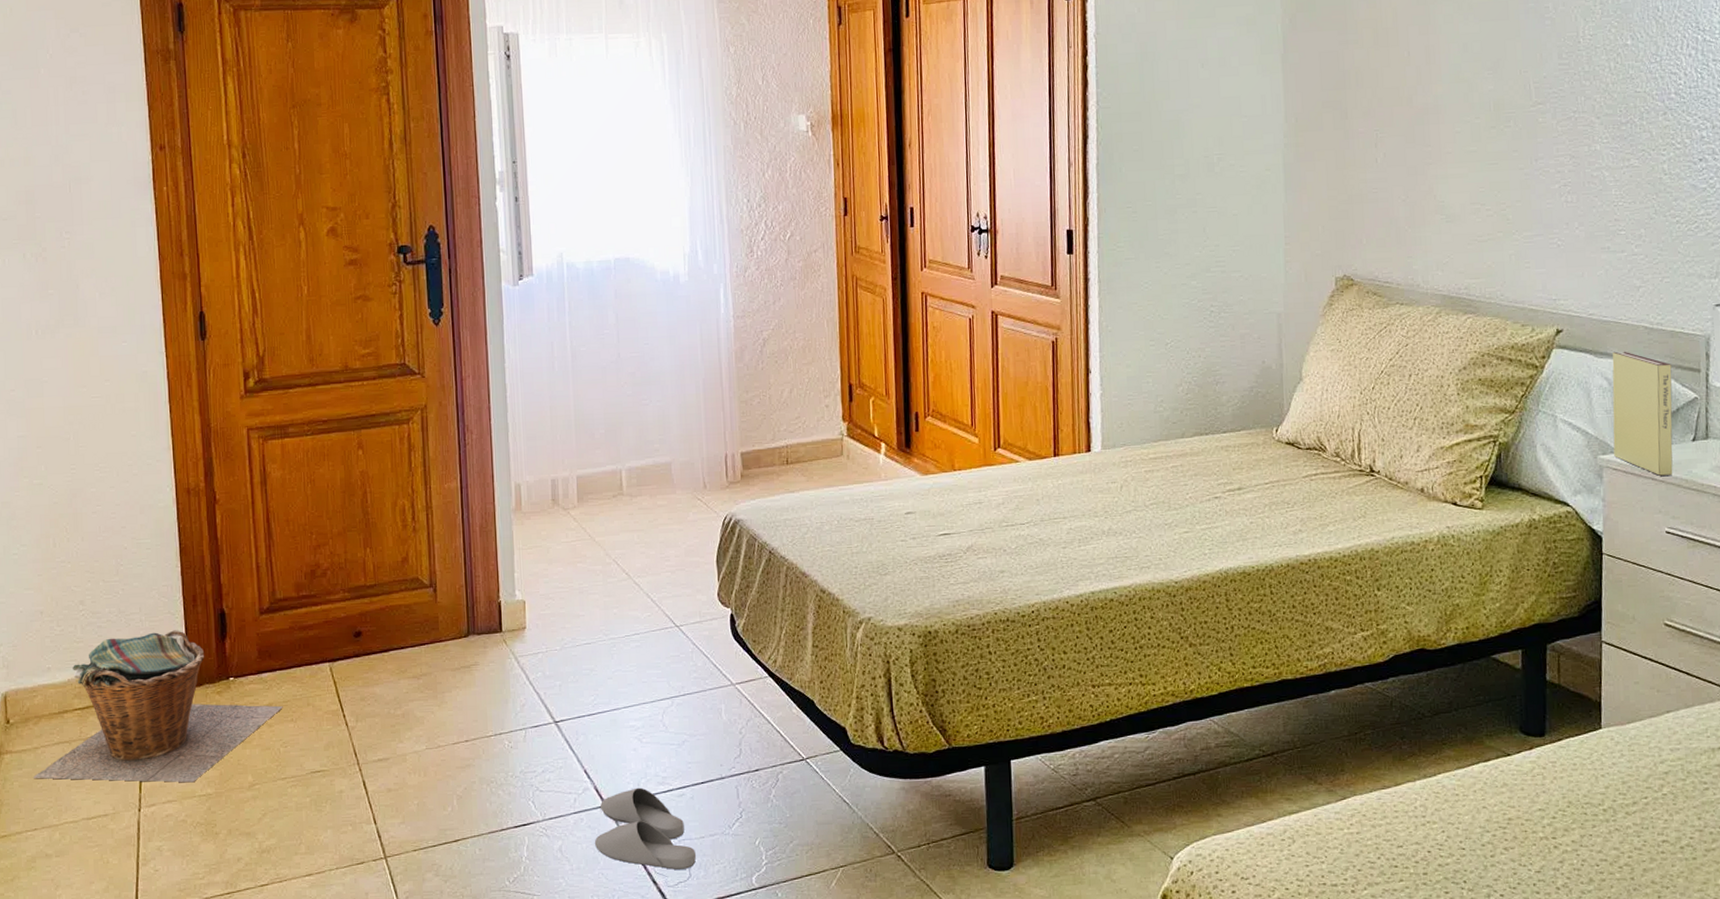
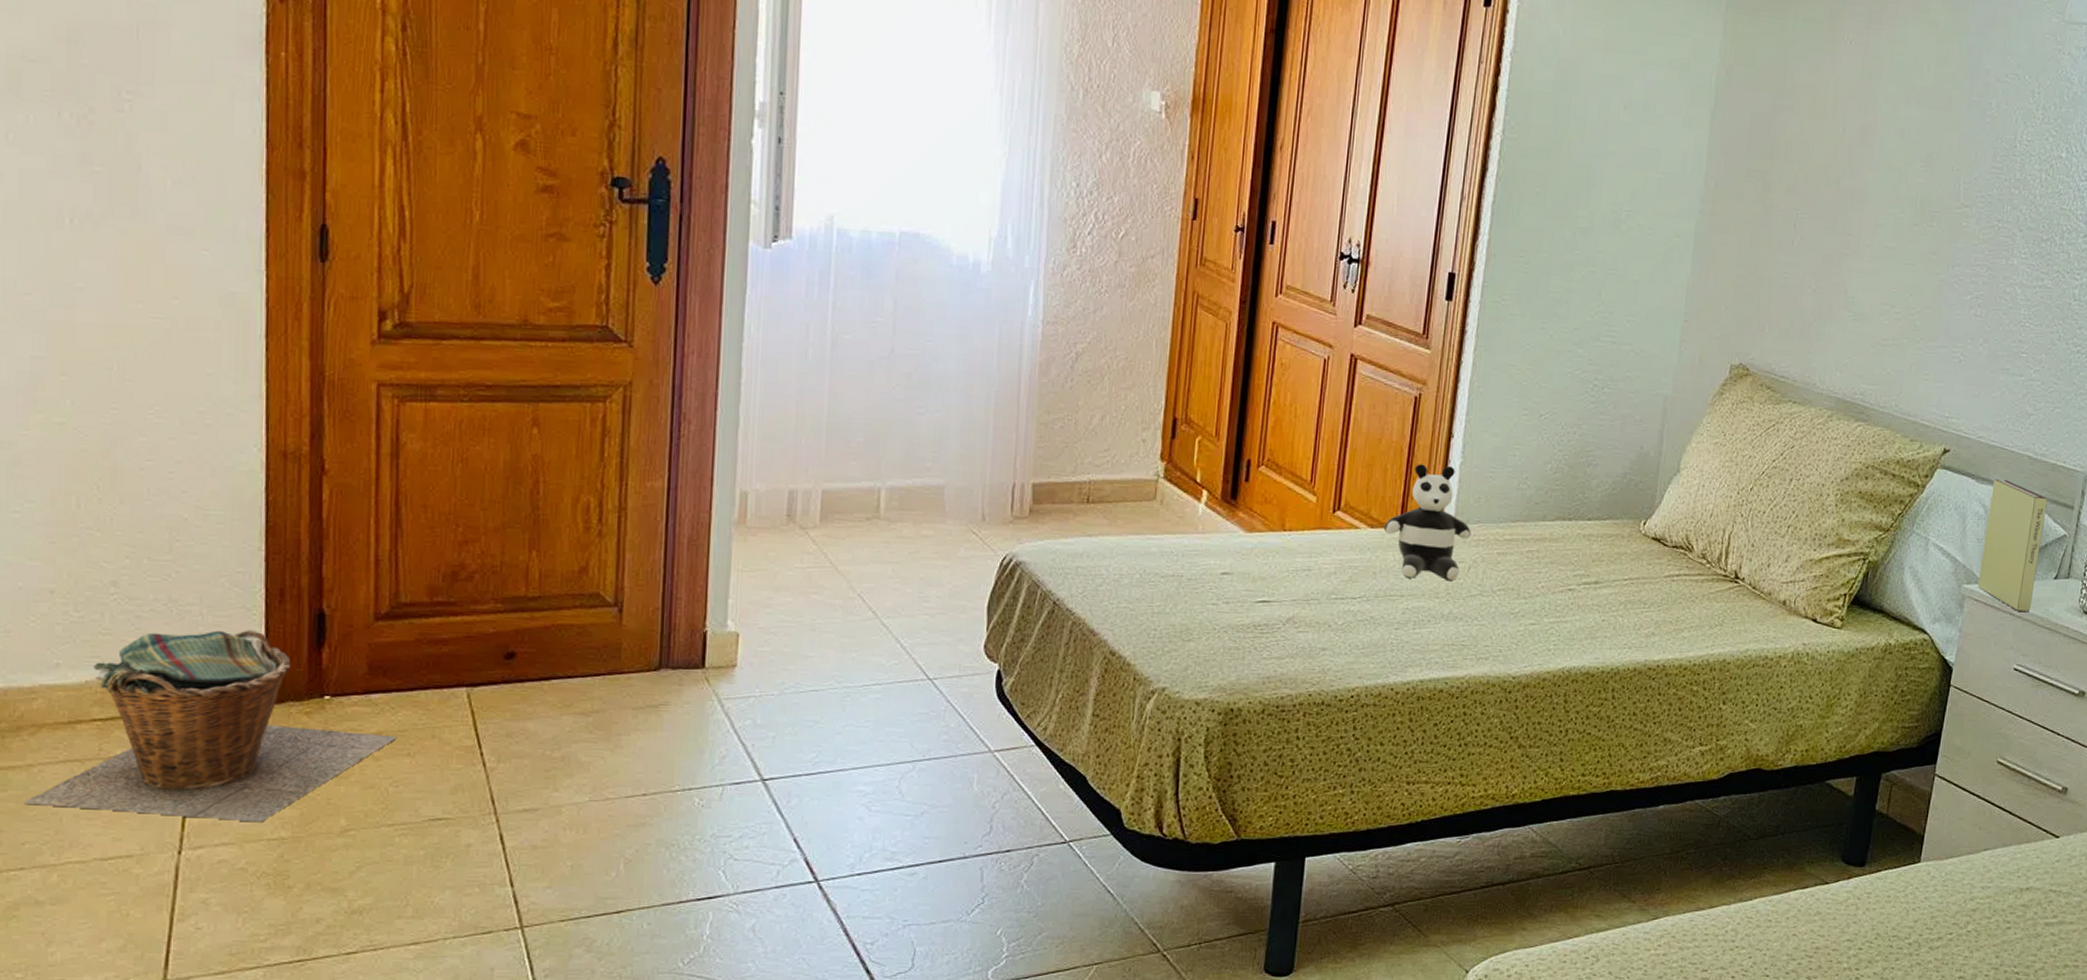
slippers: present [594,787,697,870] -> none [797,862,924,960]
stuffed animal: none [1040,398,1119,502] -> present [1383,464,1471,582]

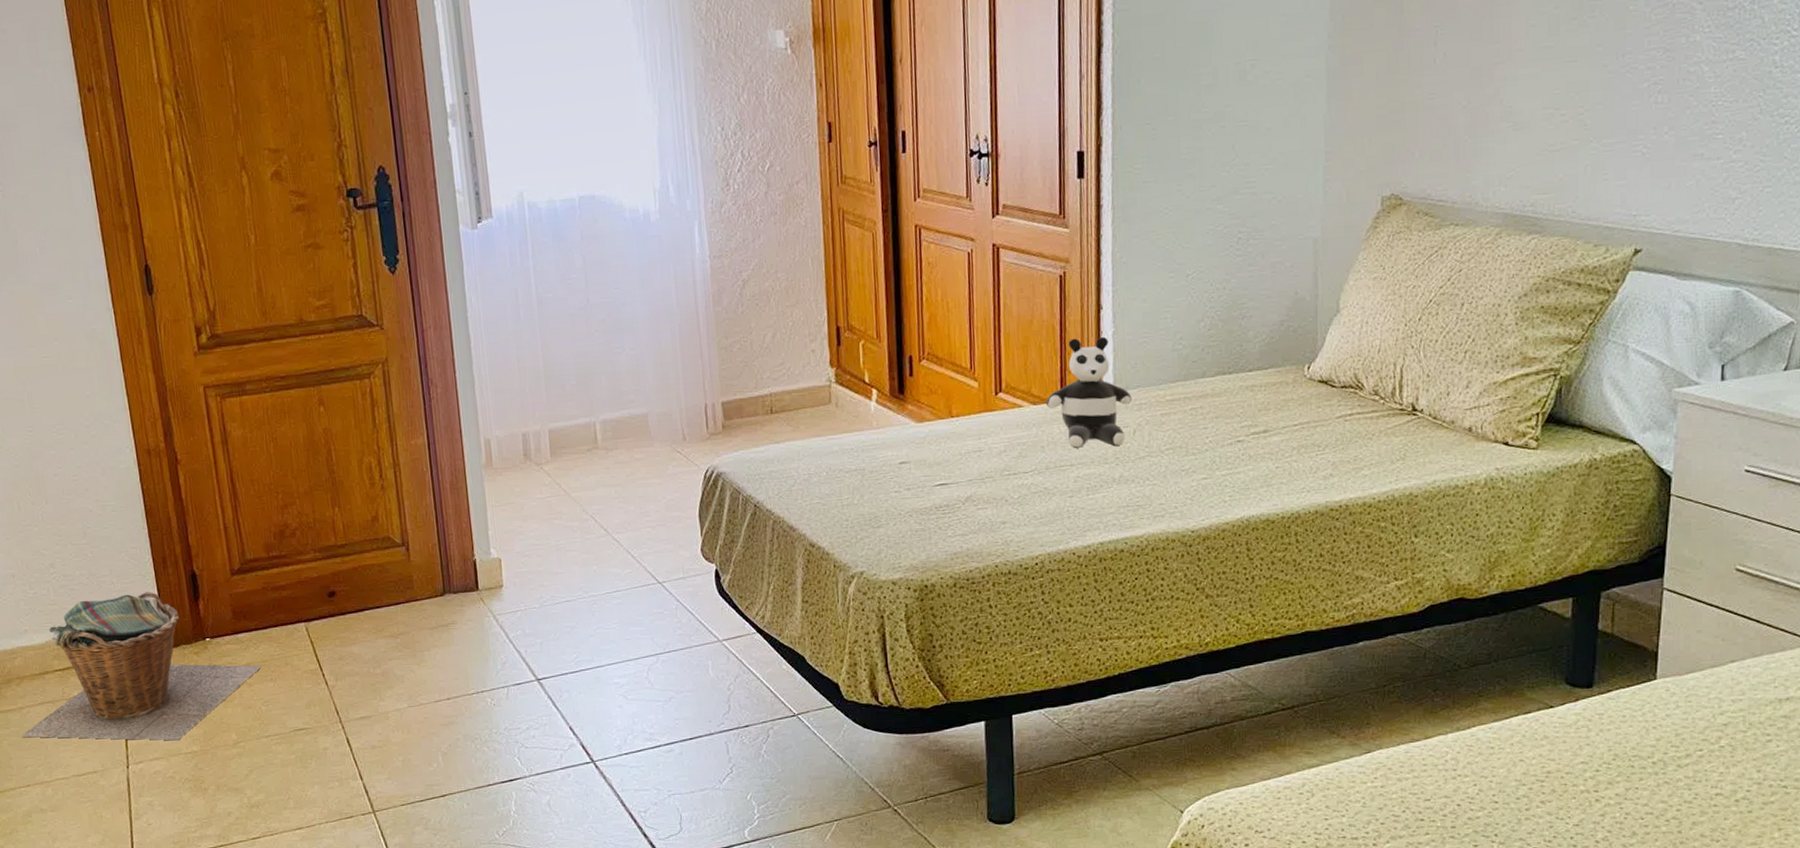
book: present [1978,478,2048,612] -> none [1692,271,1766,409]

